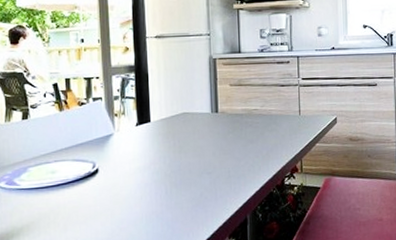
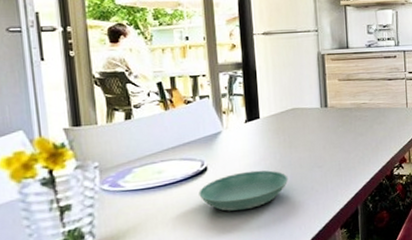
saucer: none [89,174,178,215] -> present [199,170,289,211]

